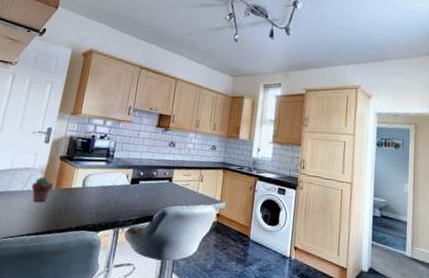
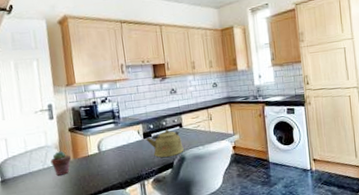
kettle: none [133,180,168,209] -> present [146,129,184,158]

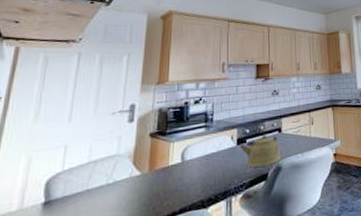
potted succulent: present [50,151,71,176] -> none [118,161,147,194]

